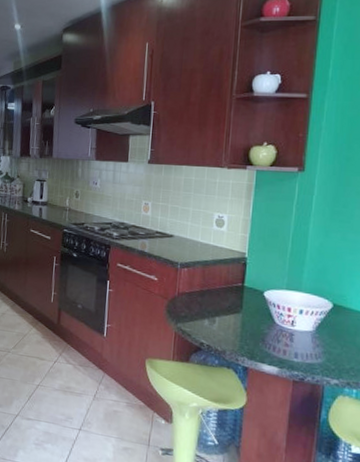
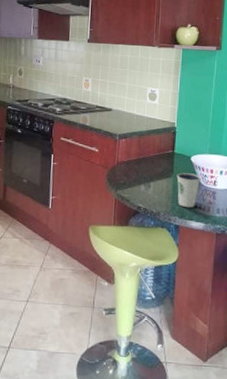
dixie cup: none [246,309,276,349] -> present [176,173,201,207]

